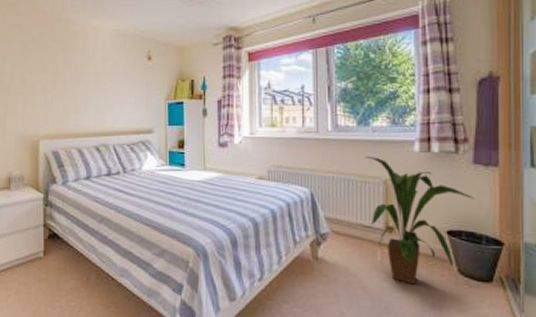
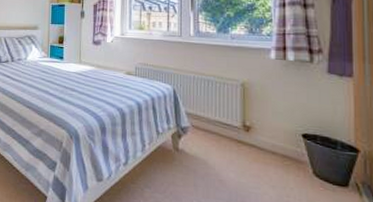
house plant: present [365,156,475,285] -> none [224,60,329,182]

